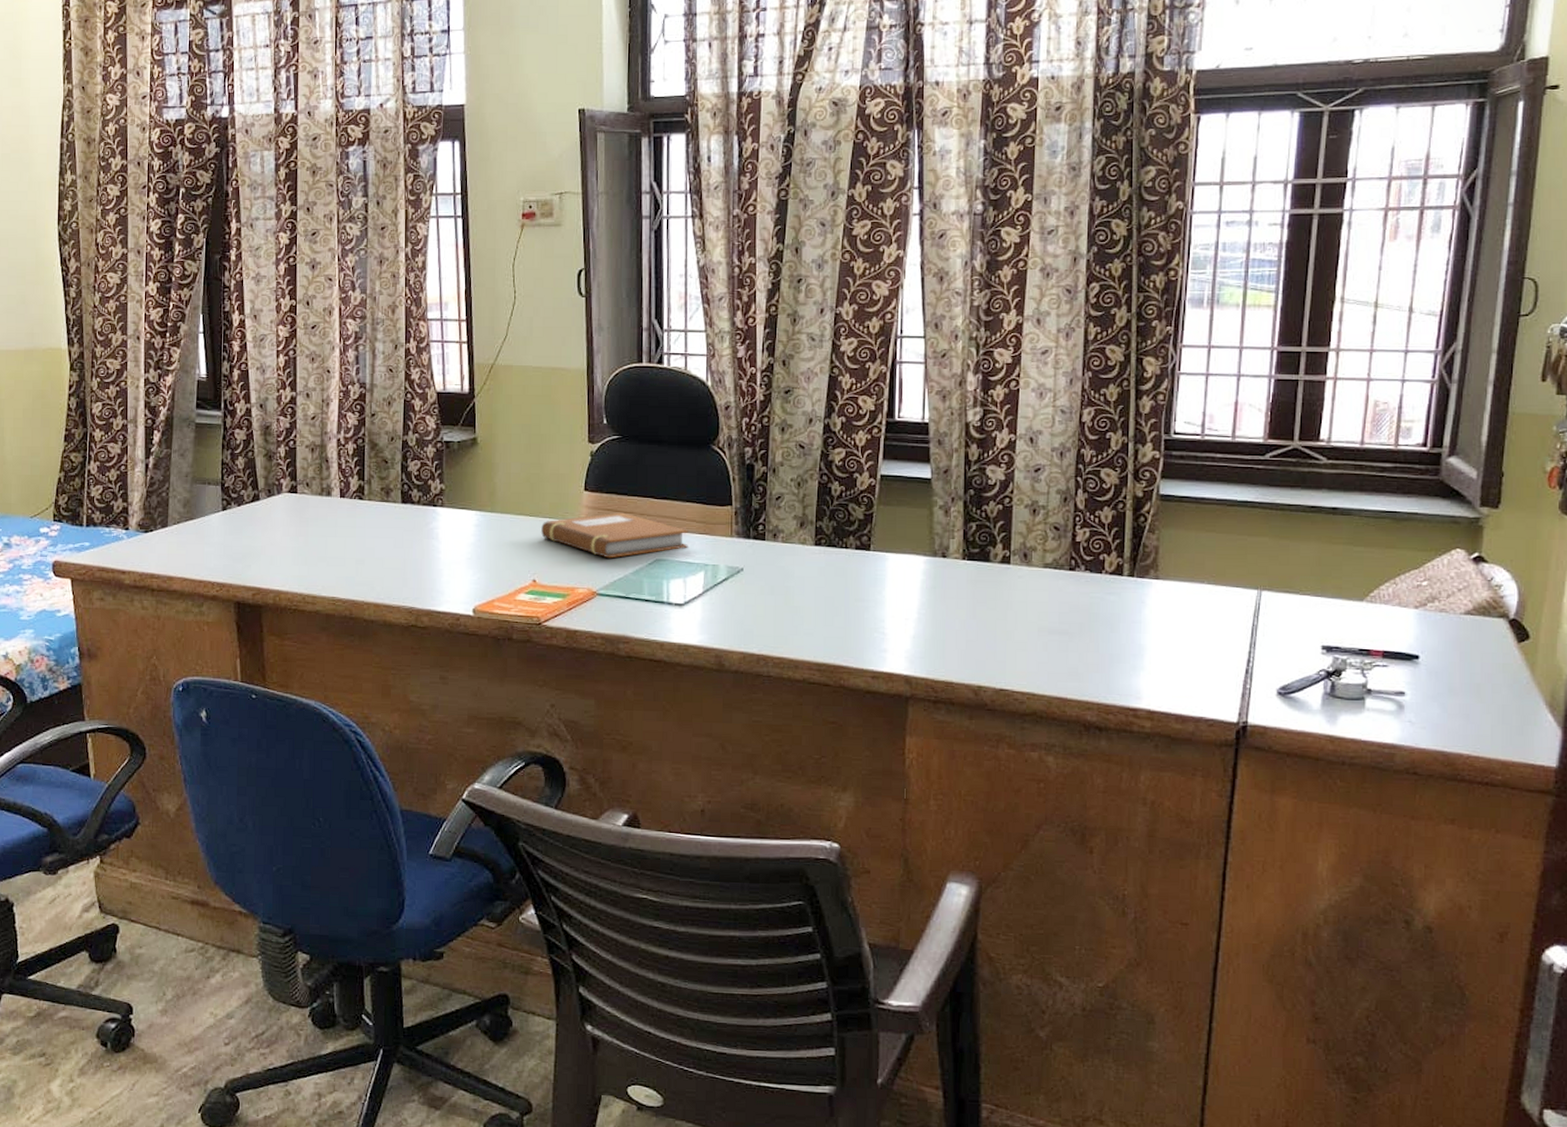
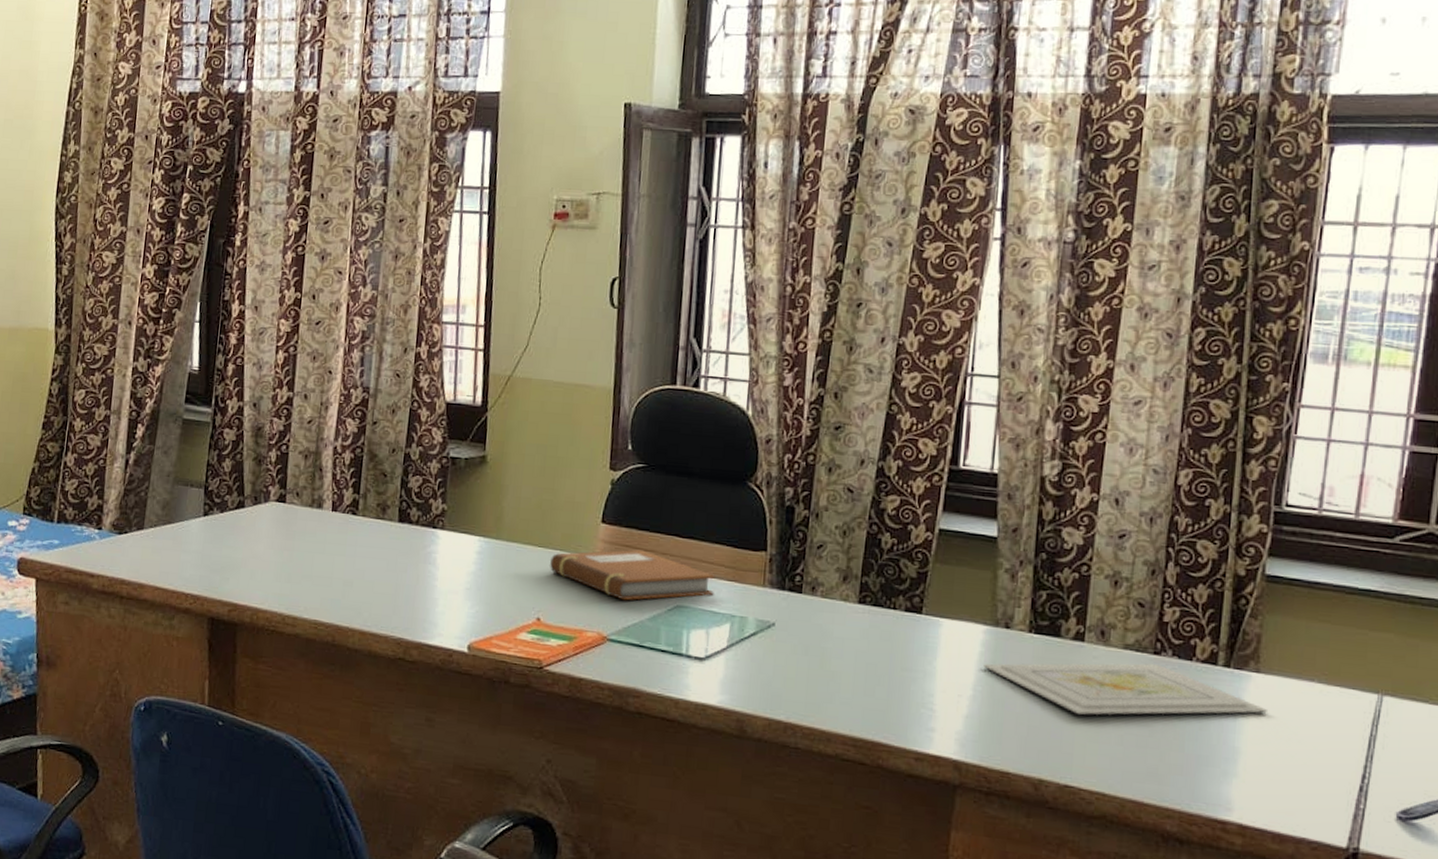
picture frame: none [926,579,1166,627] -> present [983,663,1267,716]

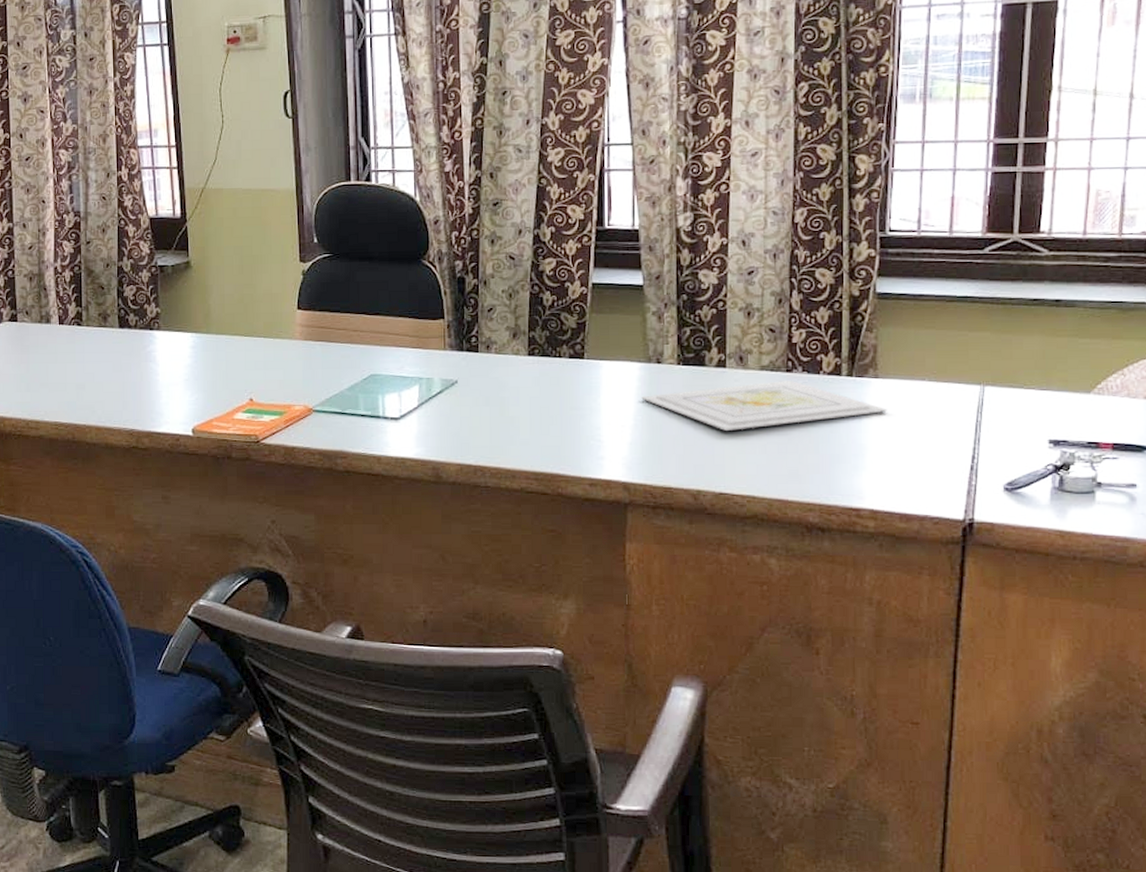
notebook: present [550,549,716,601] -> none [256,329,402,375]

